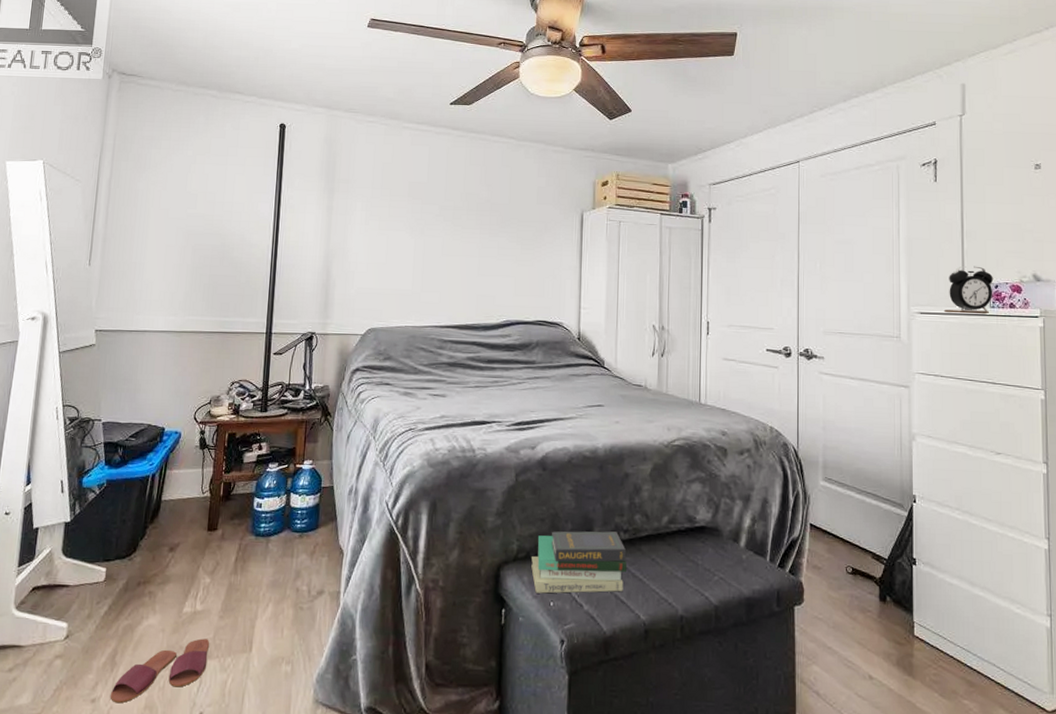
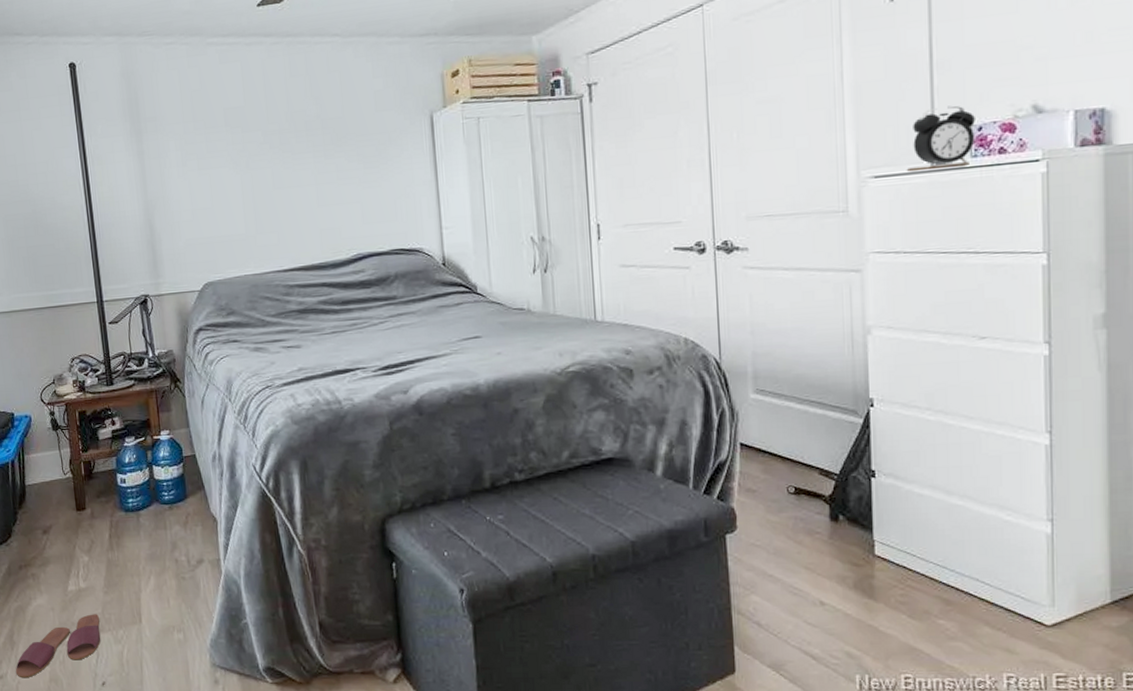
books: present [531,531,627,594] -> none [418,473,527,544]

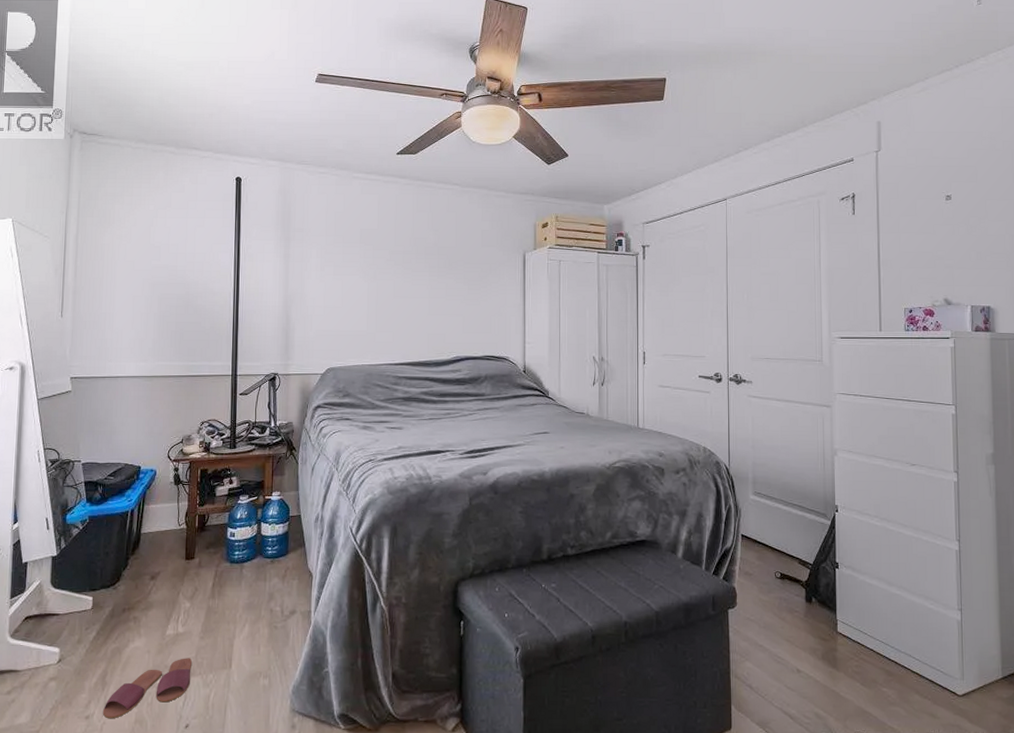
alarm clock: present [907,105,975,171] -> none [863,292,908,336]

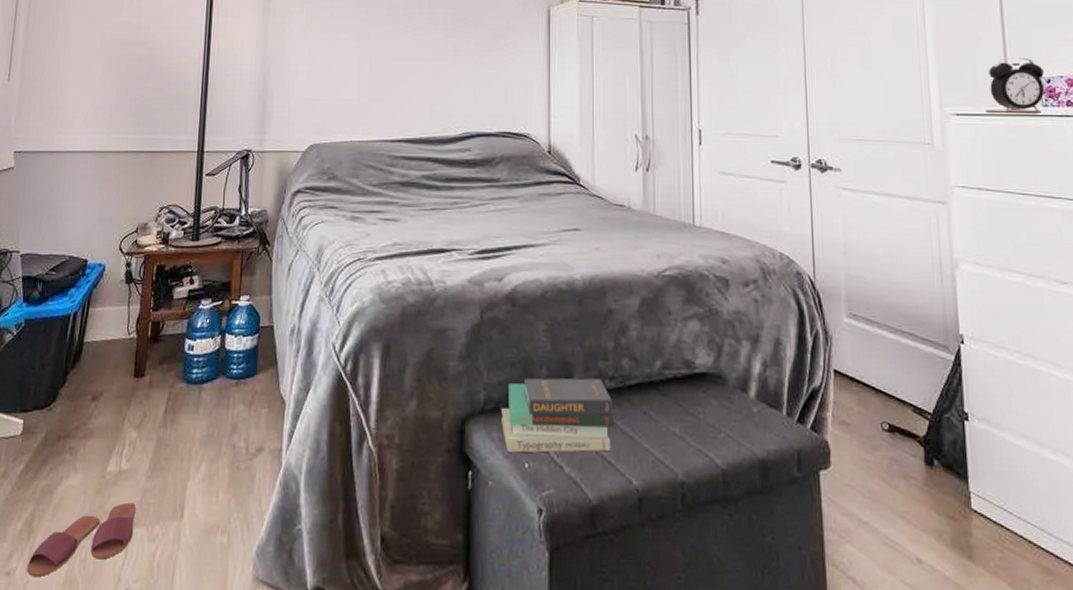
books: none [486,547,575,606] -> present [501,378,615,453]
alarm clock: none [863,292,908,336] -> present [986,57,1045,113]

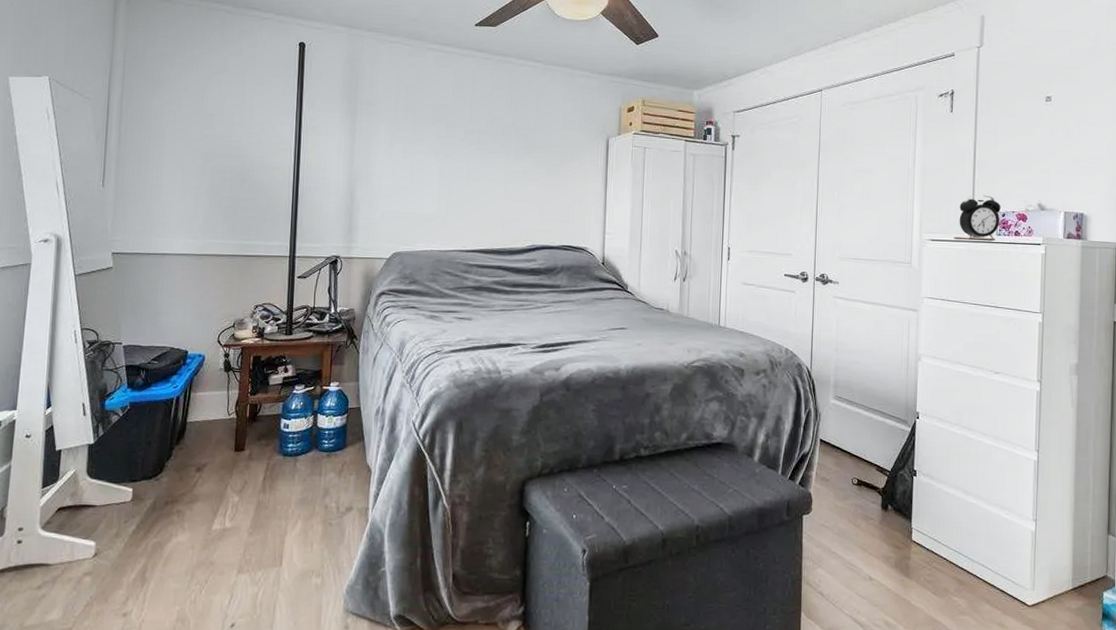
slippers: present [26,502,136,576] -> none [141,554,239,616]
books: present [501,378,615,453] -> none [555,448,647,507]

